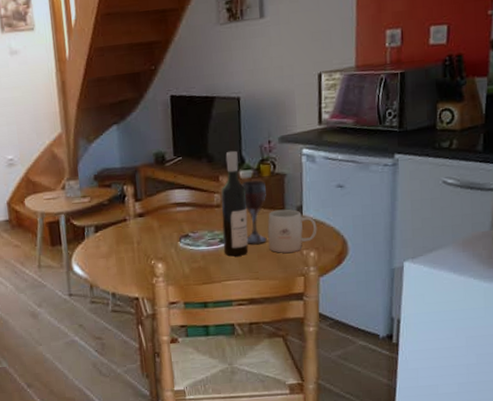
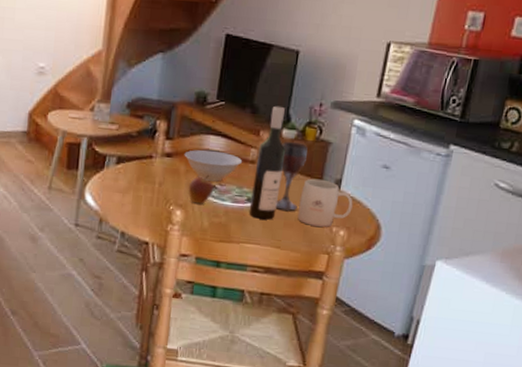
bowl: none [154,202,209,232] -> present [184,149,243,183]
fruit: none [164,226,188,254] -> present [188,175,214,204]

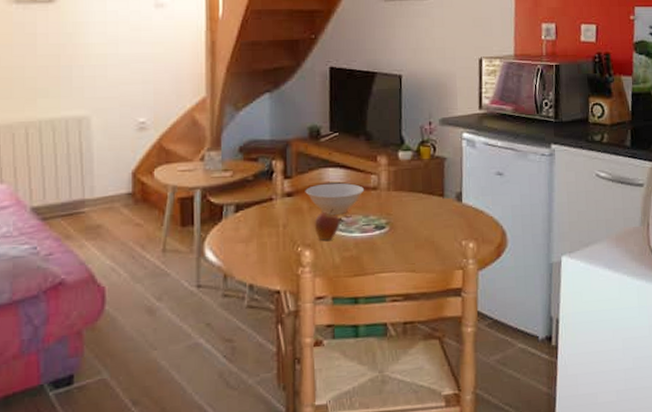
bottle: present [249,105,286,220] -> none [378,129,406,245]
cup: present [275,142,308,211] -> none [401,163,426,232]
mug: present [297,178,353,227] -> none [426,195,477,243]

